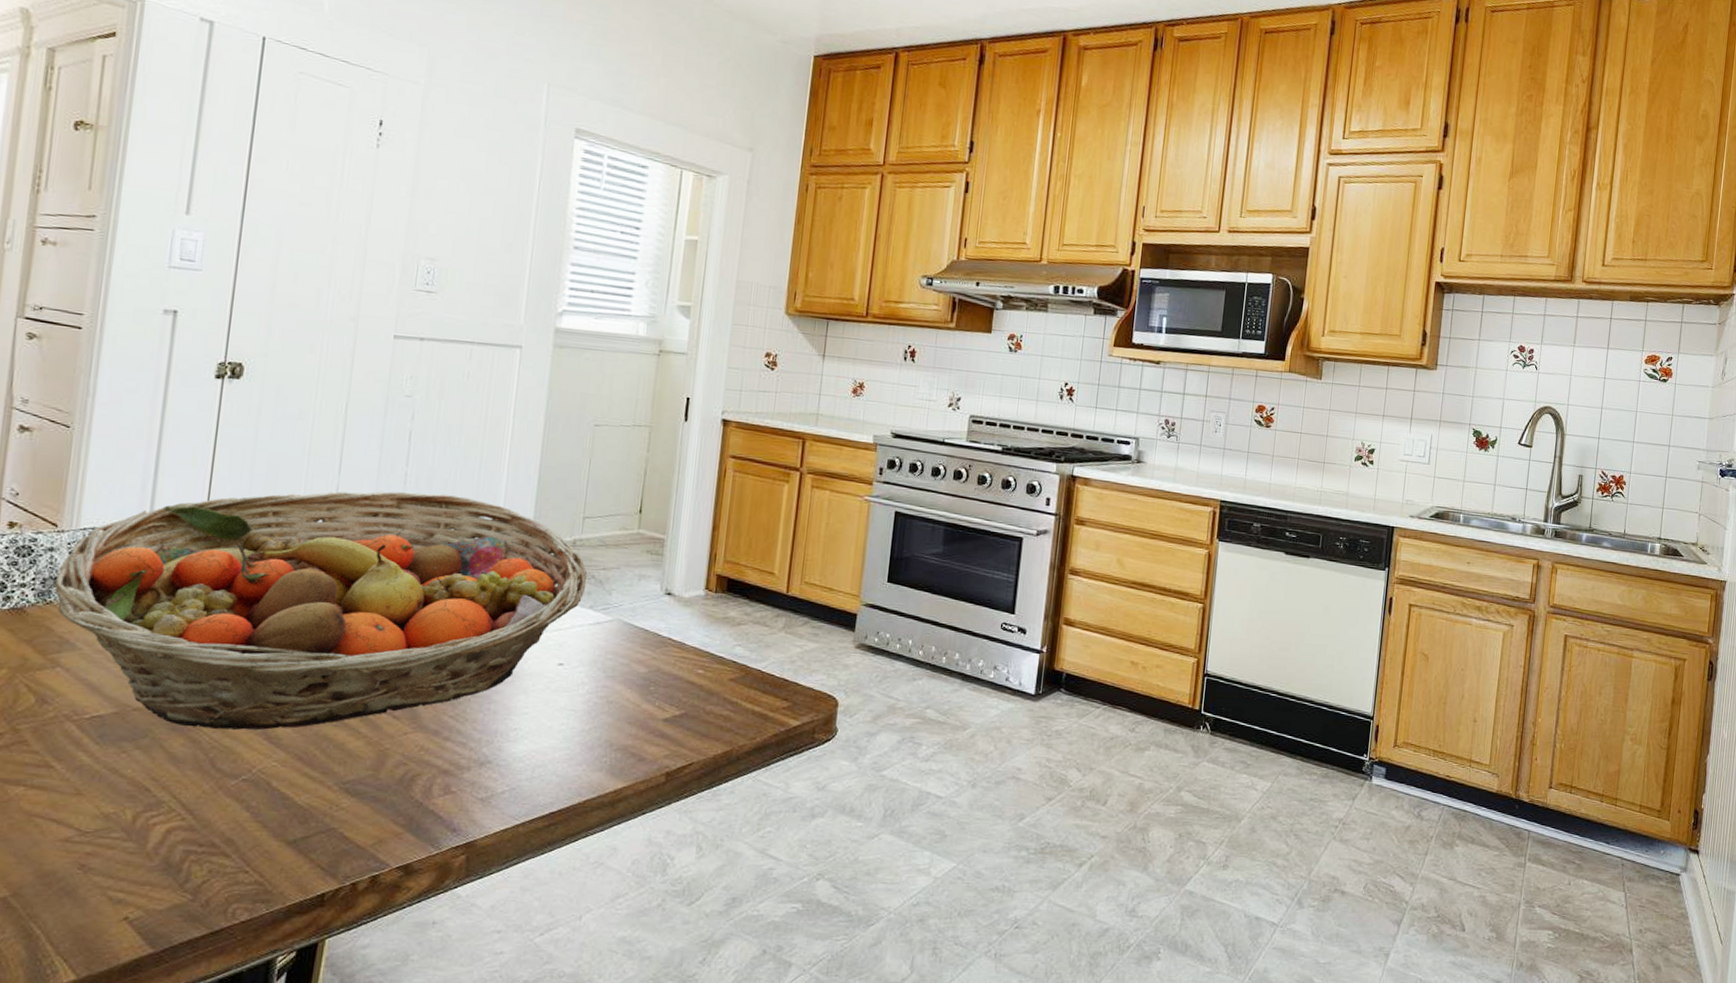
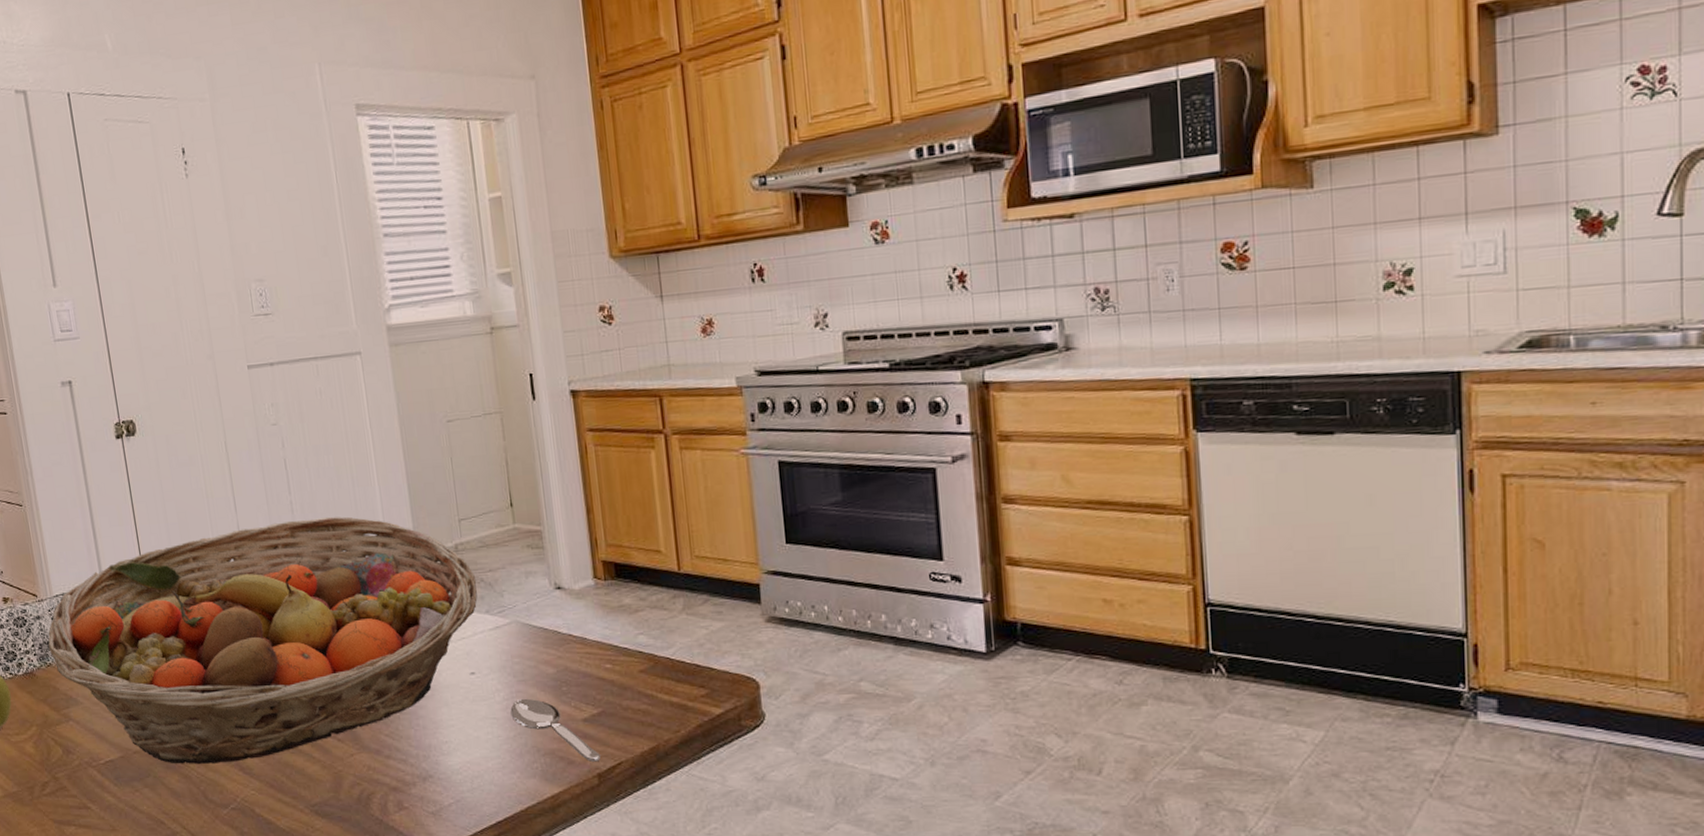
spoon: none [591,693,673,761] -> present [510,698,600,762]

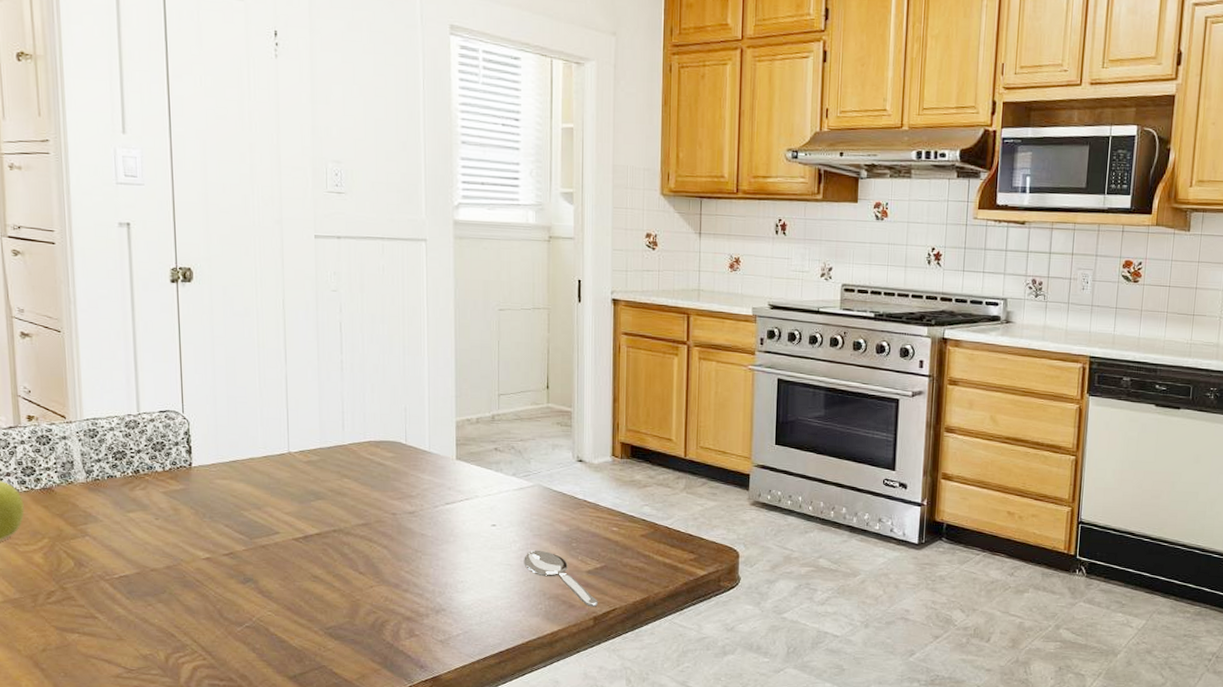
fruit basket: present [48,516,478,764] -> none [72,377,508,586]

